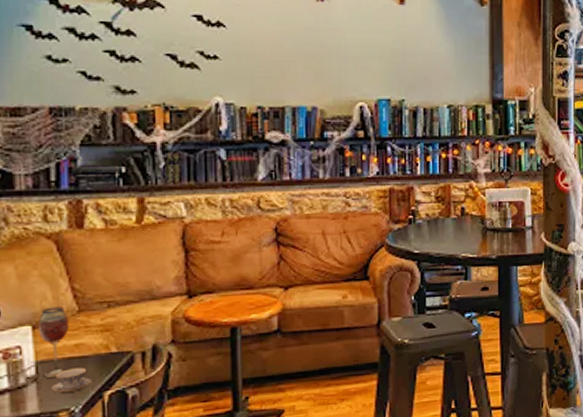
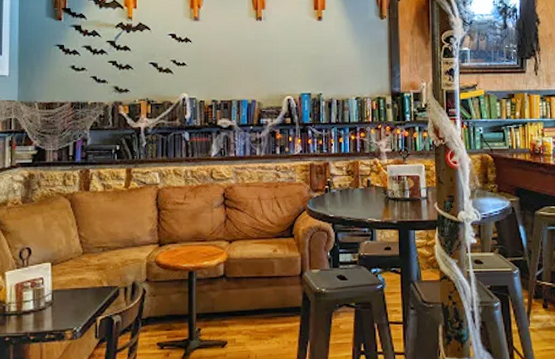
wineglass: present [38,306,69,378] -> none [55,249,76,303]
teacup: present [50,367,93,393] -> none [61,297,90,316]

